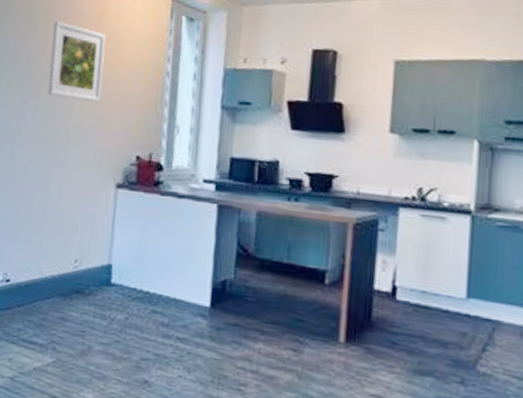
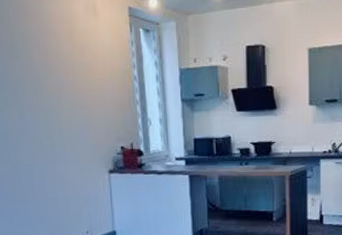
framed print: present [47,21,106,102] -> none [32,43,84,108]

